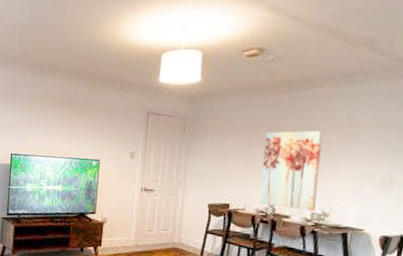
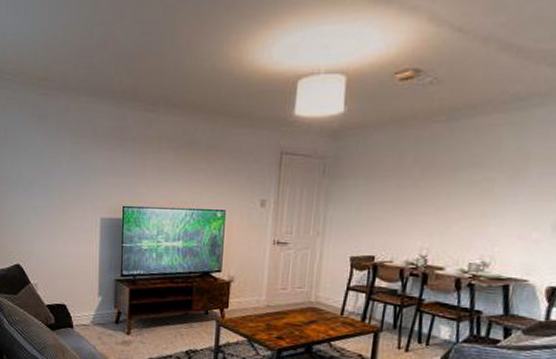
wall art: present [259,130,323,211] -> none [409,166,487,261]

